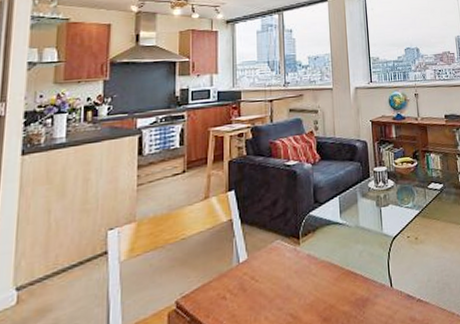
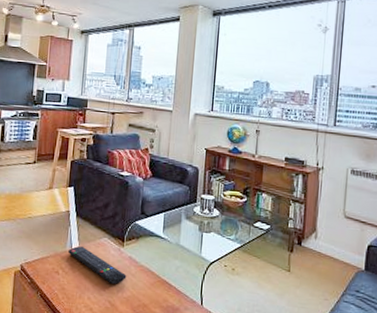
remote control: none [235,257,307,293] -> present [68,246,127,285]

